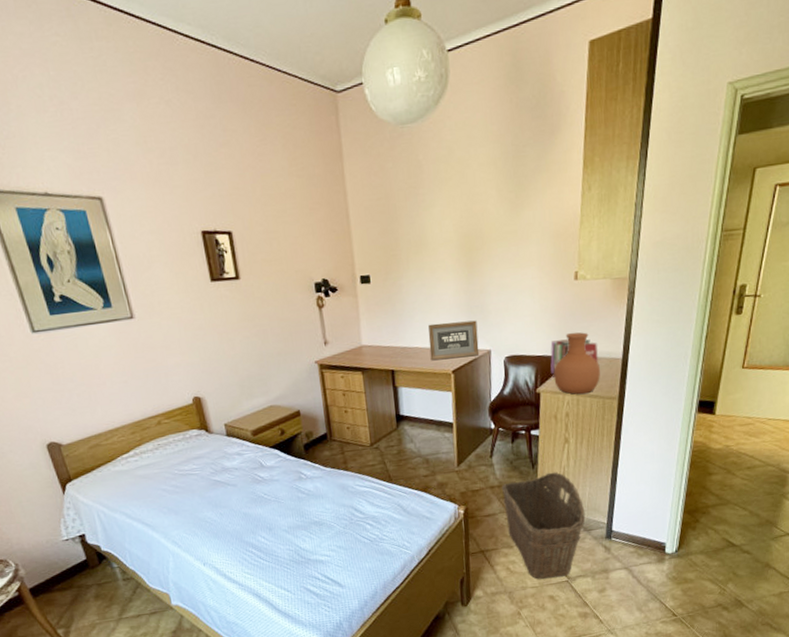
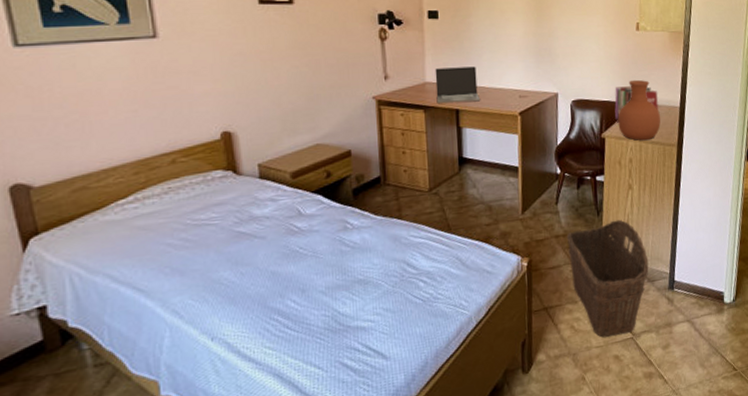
laptop: none [370,328,415,366] -> present [435,66,481,104]
picture frame: present [428,320,480,360] -> none [496,63,547,101]

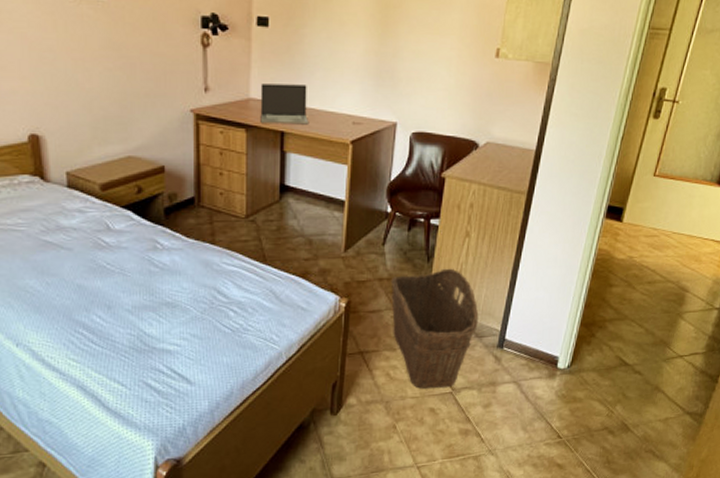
books: present [614,86,658,120] -> none [459,121,511,159]
vase: present [618,79,661,140] -> none [462,114,512,184]

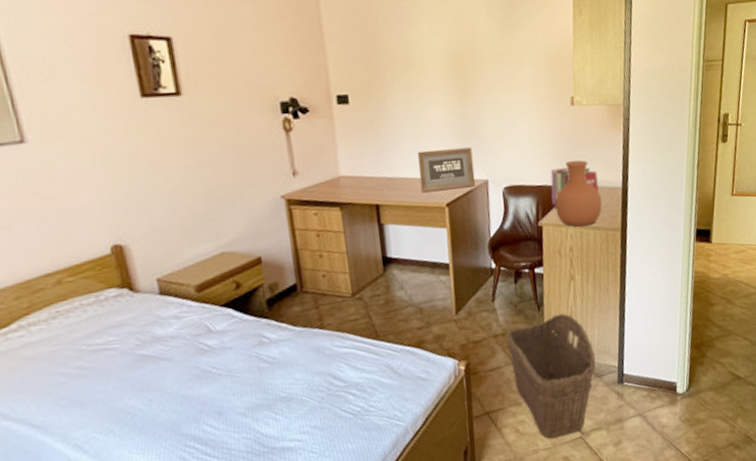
laptop: present [260,84,310,125] -> none [349,155,403,200]
picture frame: none [328,84,385,128] -> present [417,147,476,192]
books: none [459,121,511,159] -> present [550,167,599,206]
vase: none [462,114,512,184] -> present [555,160,602,227]

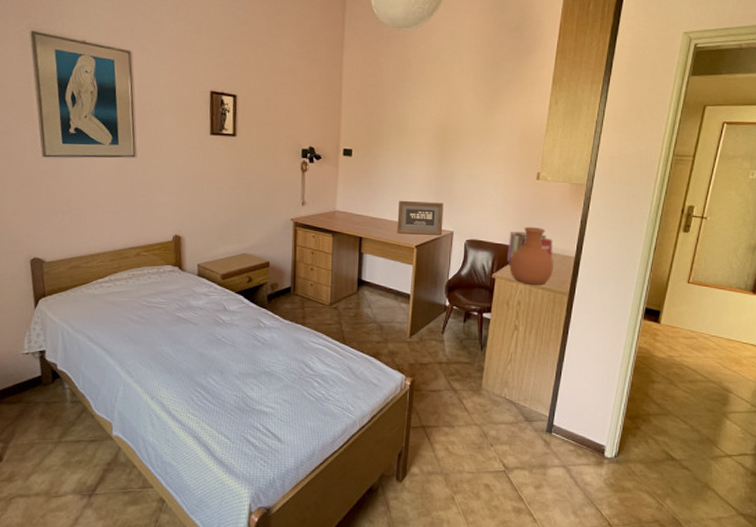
wicker basket: present [505,313,596,439] -> none [449,357,528,465]

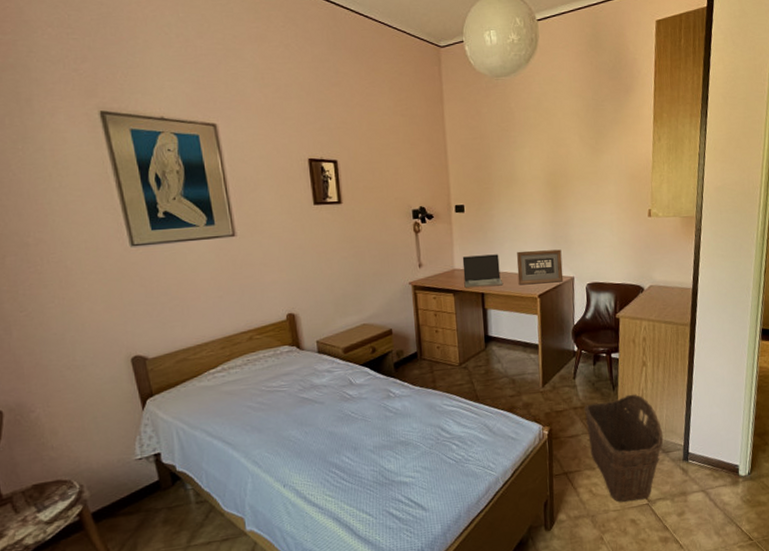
laptop: none [344,199,382,232] -> present [462,254,504,289]
wicker basket: none [449,357,528,465] -> present [583,394,664,502]
books: present [507,232,553,263] -> none [627,269,671,302]
vase: present [510,226,553,285] -> none [631,263,673,320]

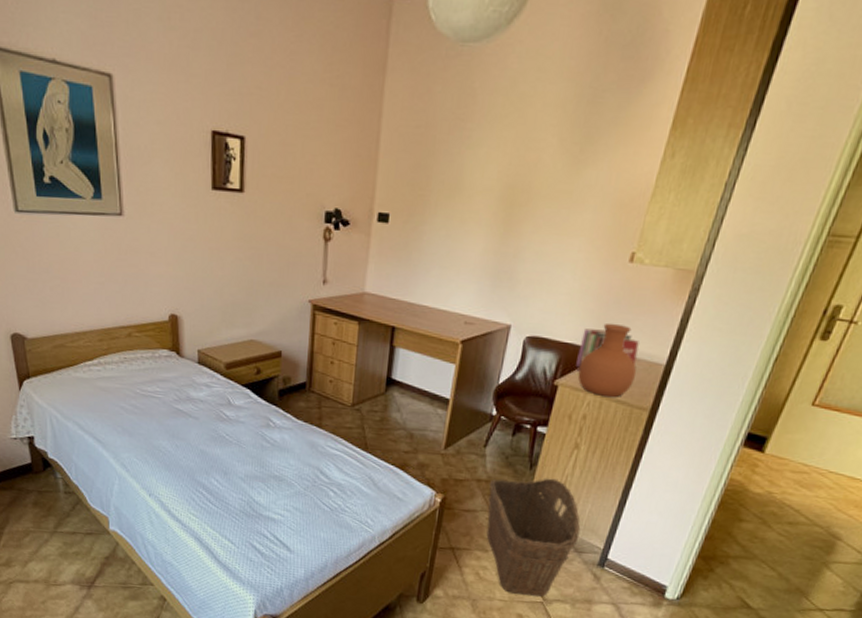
laptop: present [462,254,504,289] -> none [373,279,422,322]
picture frame: present [516,249,564,285] -> none [439,282,502,329]
books: none [627,269,671,302] -> present [576,329,639,368]
vase: none [631,263,673,320] -> present [577,322,637,397]

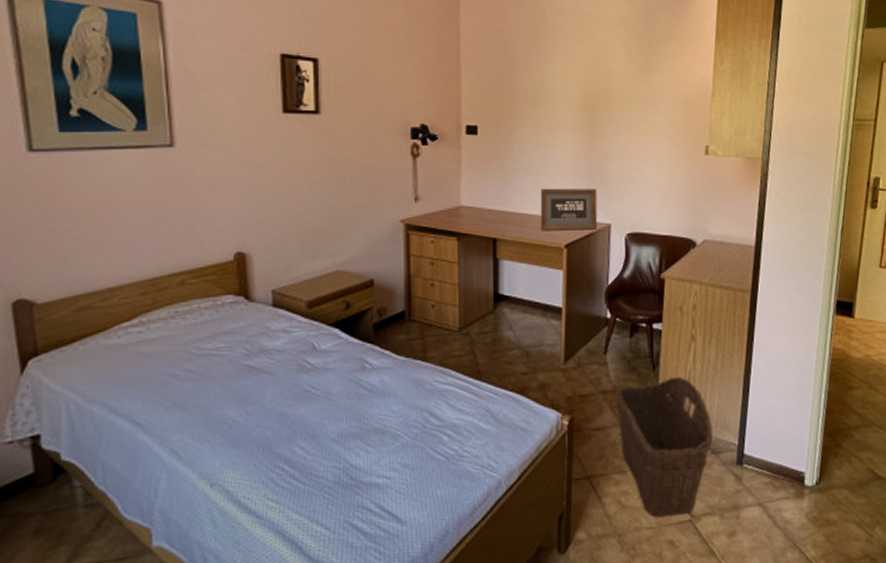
picture frame: none [439,282,502,329] -> present [540,188,598,231]
books: present [576,329,639,368] -> none [677,219,729,259]
vase: present [577,322,637,397] -> none [680,212,731,283]

